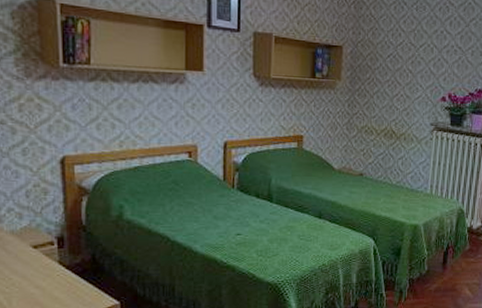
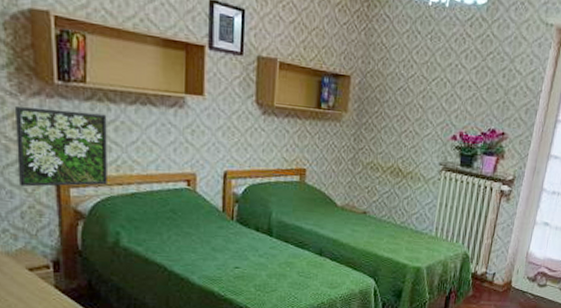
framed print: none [22,89,111,166] -> present [16,106,107,187]

